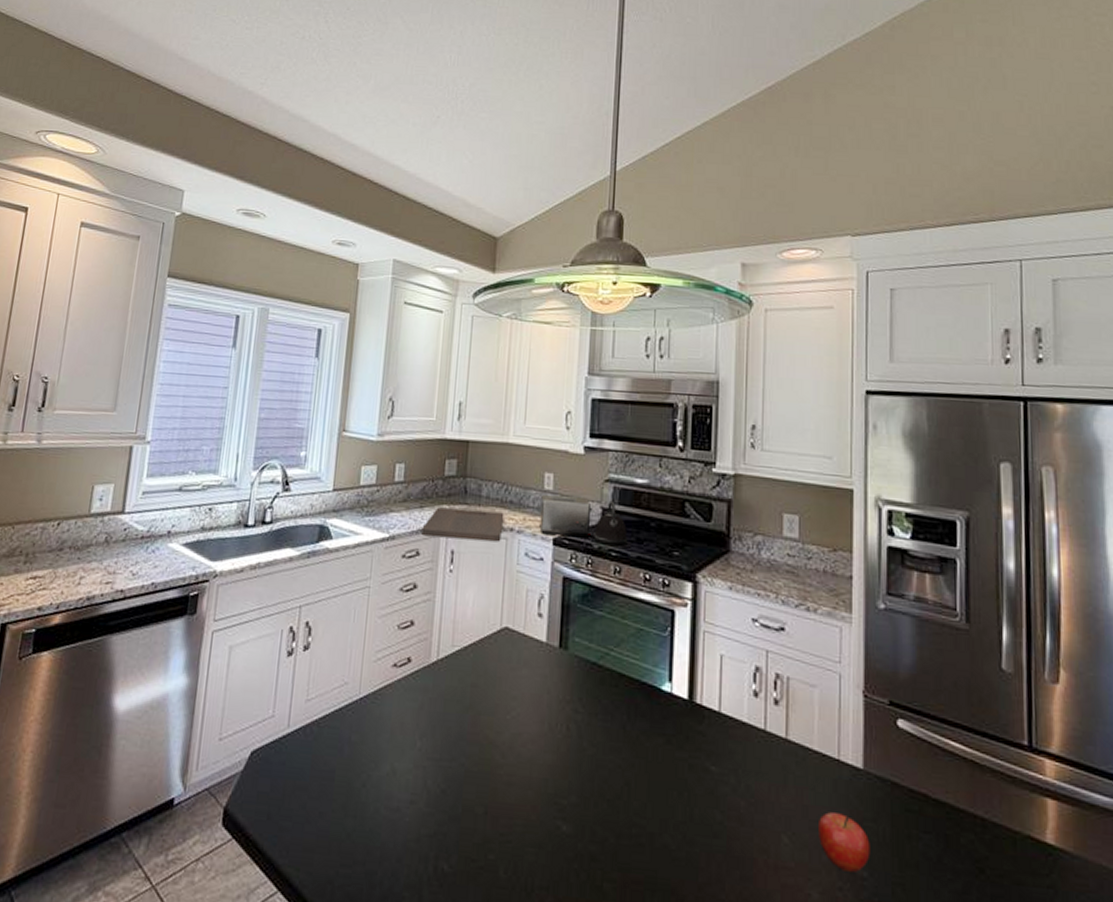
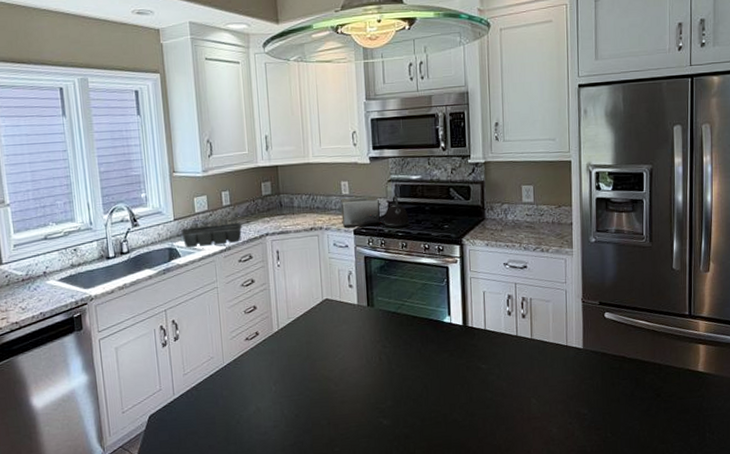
dish rack: none [337,496,414,532] -> present [180,217,242,249]
cutting board: present [421,507,504,542] -> none [251,216,314,244]
fruit: present [819,812,870,872] -> none [555,378,589,412]

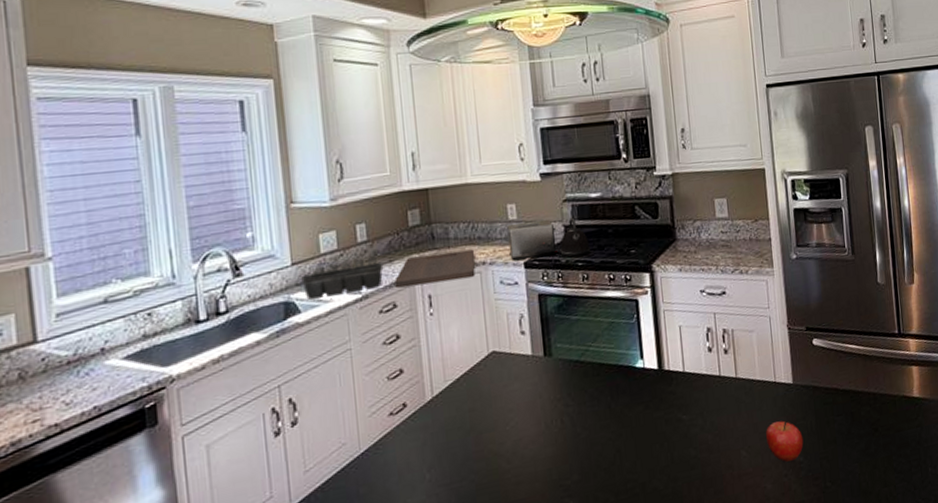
cutting board: none [251,216,314,244] -> present [395,249,476,289]
fruit: none [555,378,589,412] -> present [766,420,804,462]

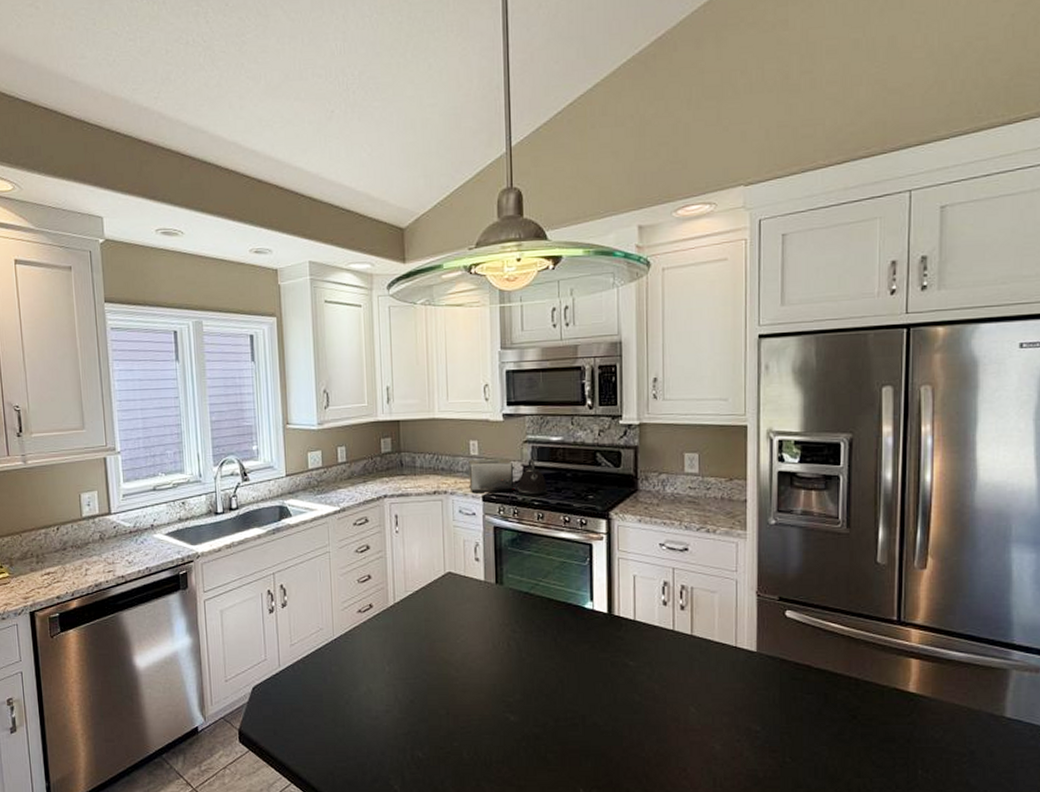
dish rack: present [299,256,384,301] -> none [292,476,359,508]
cutting board: present [395,249,476,289] -> none [367,479,438,506]
fruit: present [766,420,804,462] -> none [720,686,763,728]

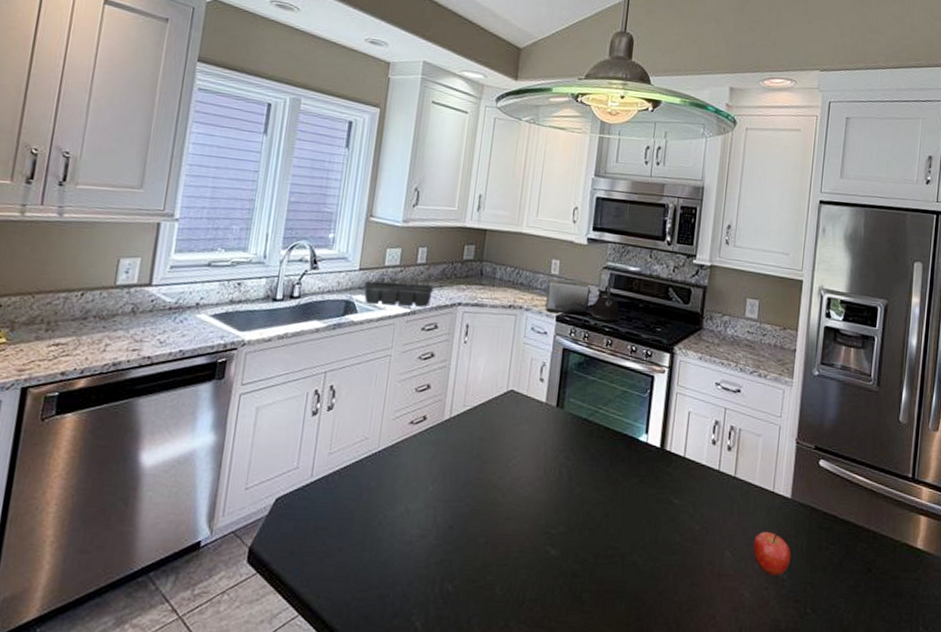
dish rack: none [292,476,359,508] -> present [363,275,435,308]
fruit: none [720,686,763,728] -> present [753,532,791,576]

